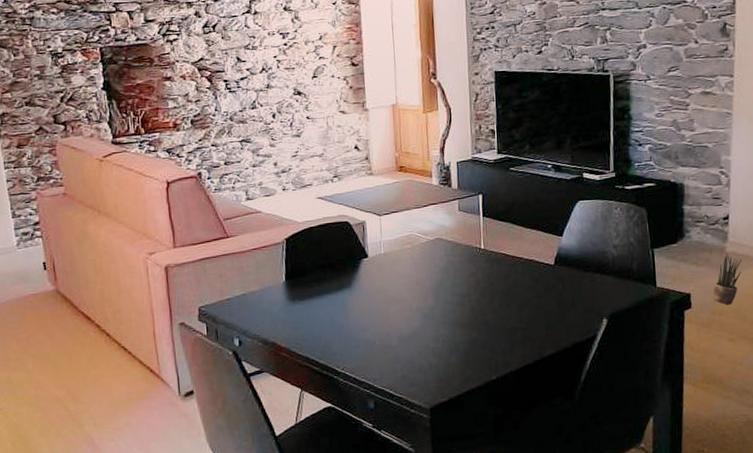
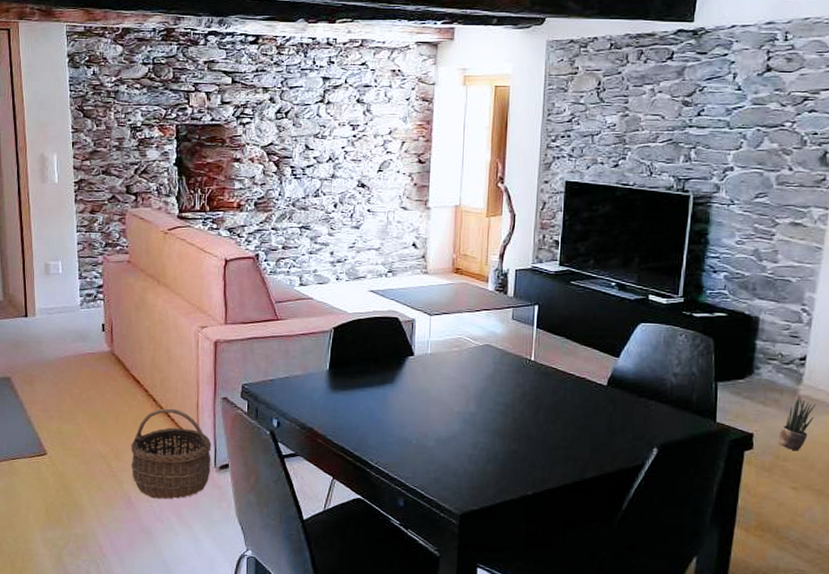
wicker basket: none [87,341,176,437] -> present [130,408,212,499]

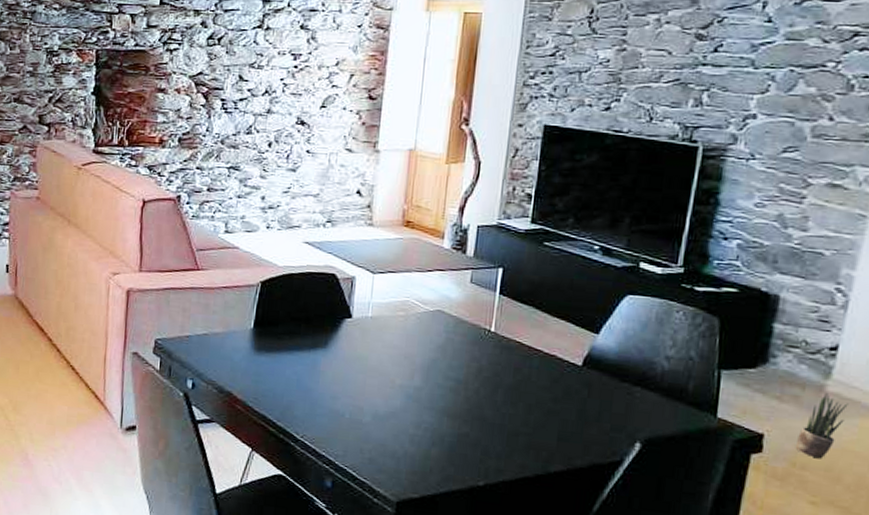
wicker basket: present [130,408,212,499] -> none [30,360,118,460]

